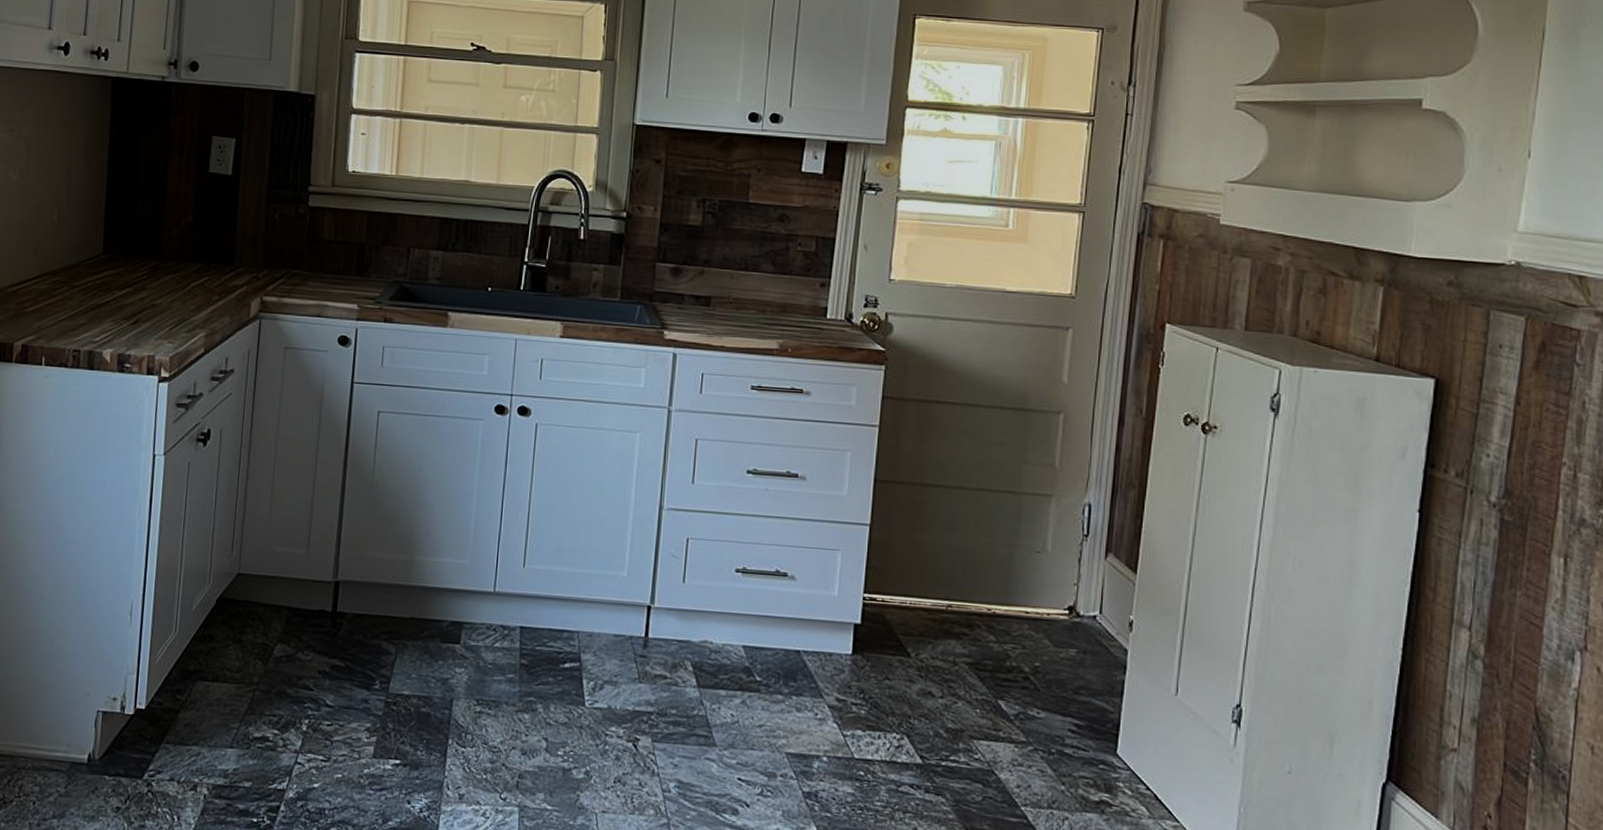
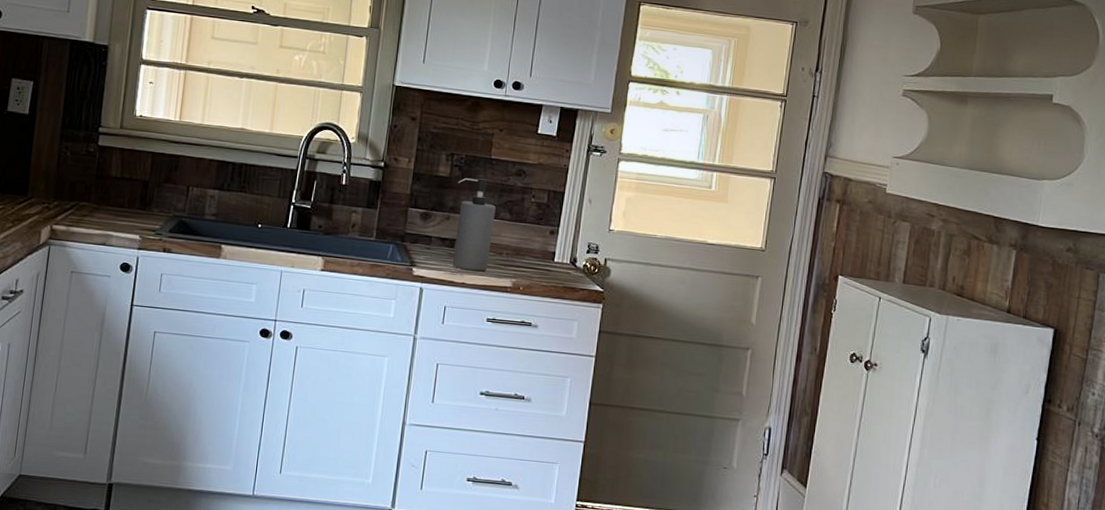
soap dispenser: none [710,226,756,333] -> present [453,178,496,272]

